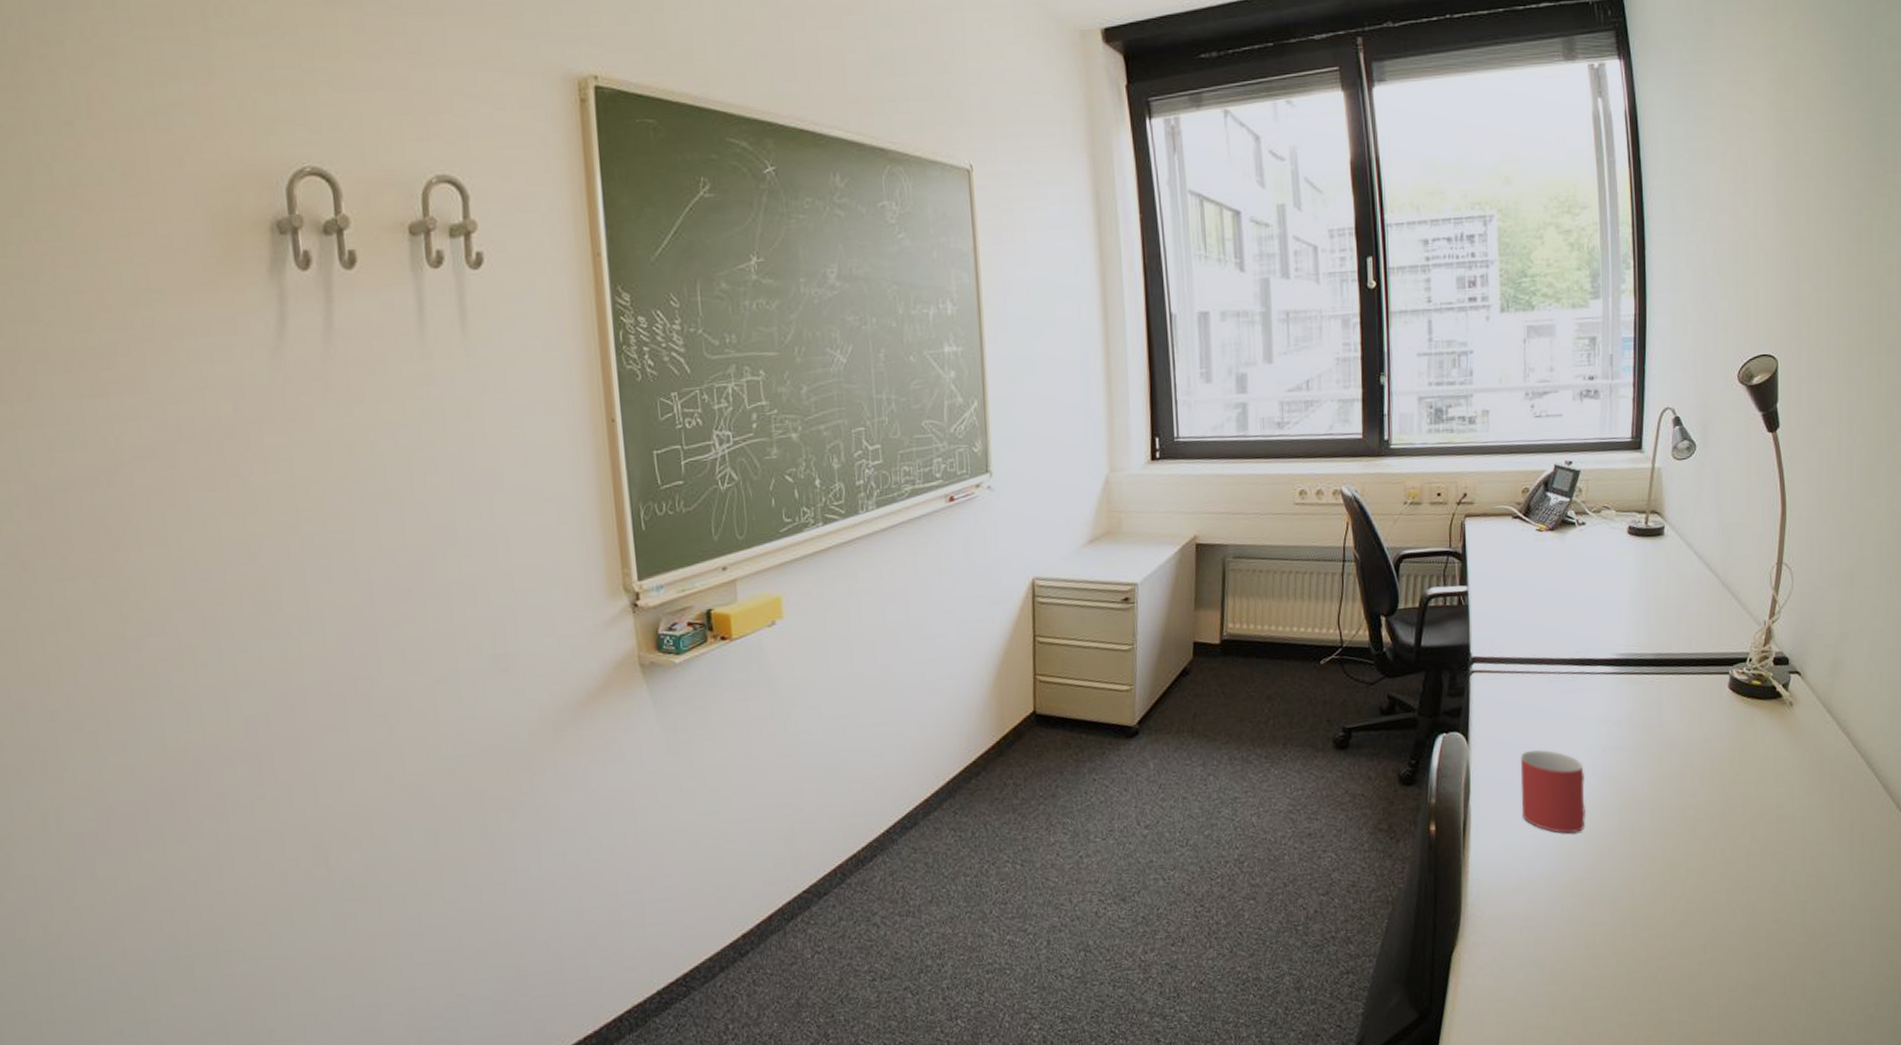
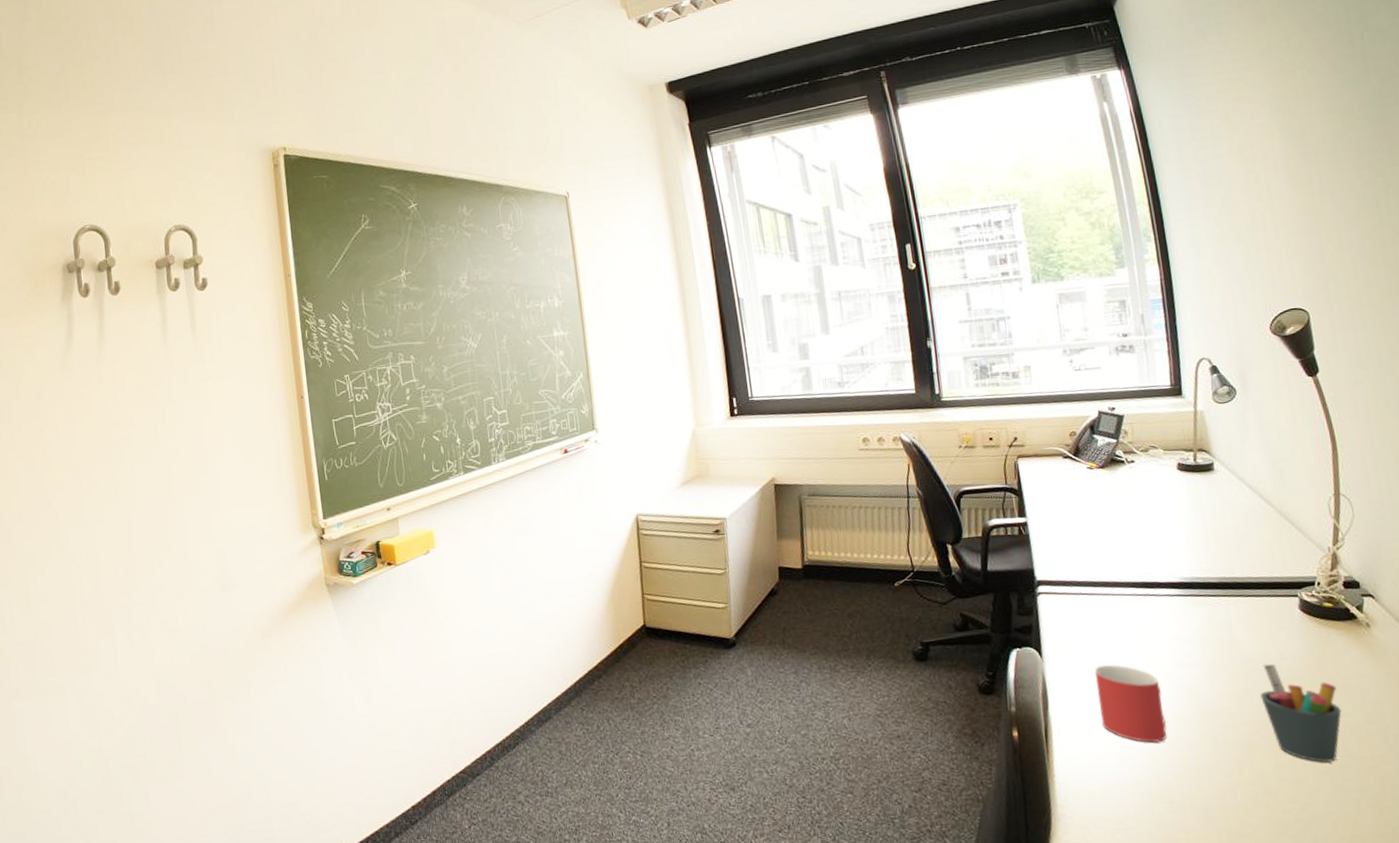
pen holder: none [1680,746,1755,849] -> present [1260,663,1342,763]

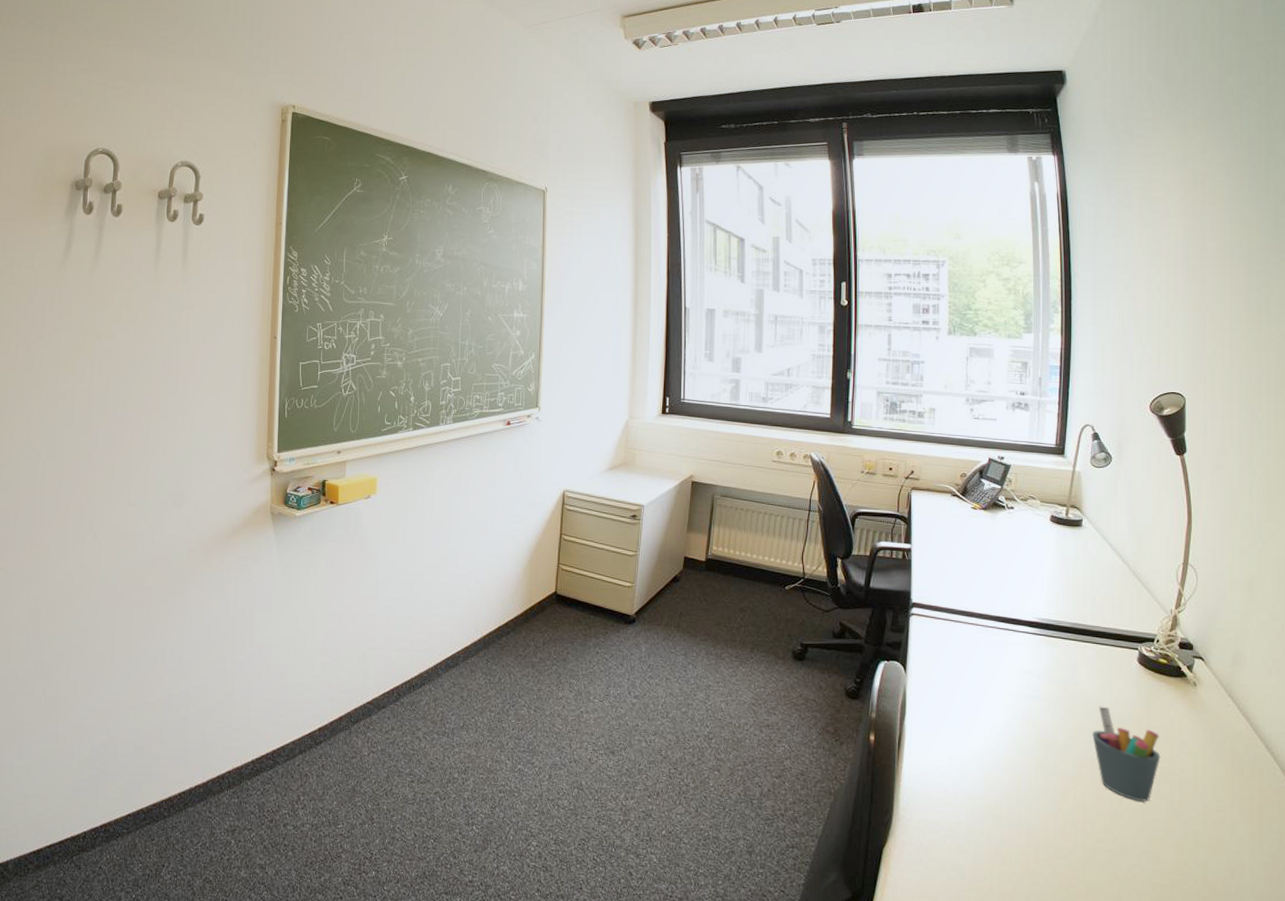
mug: present [1094,664,1167,743] -> none [949,686,1007,764]

